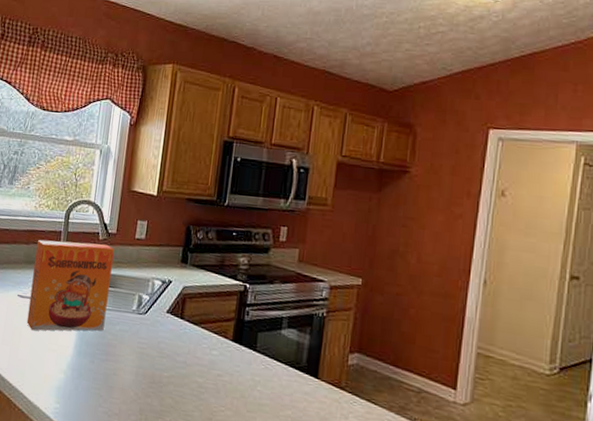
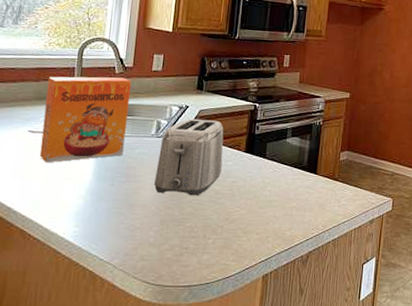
toaster: none [133,295,210,387] -> present [153,118,224,196]

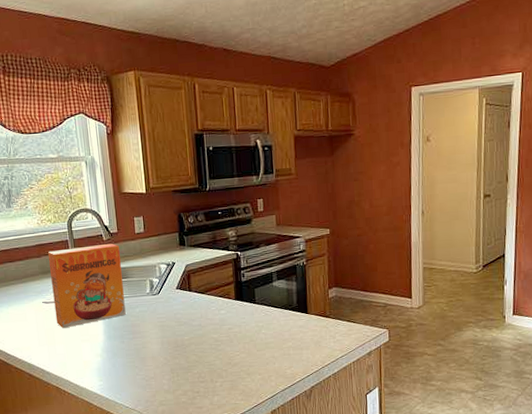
toaster: present [153,118,224,196] -> none [157,273,217,346]

